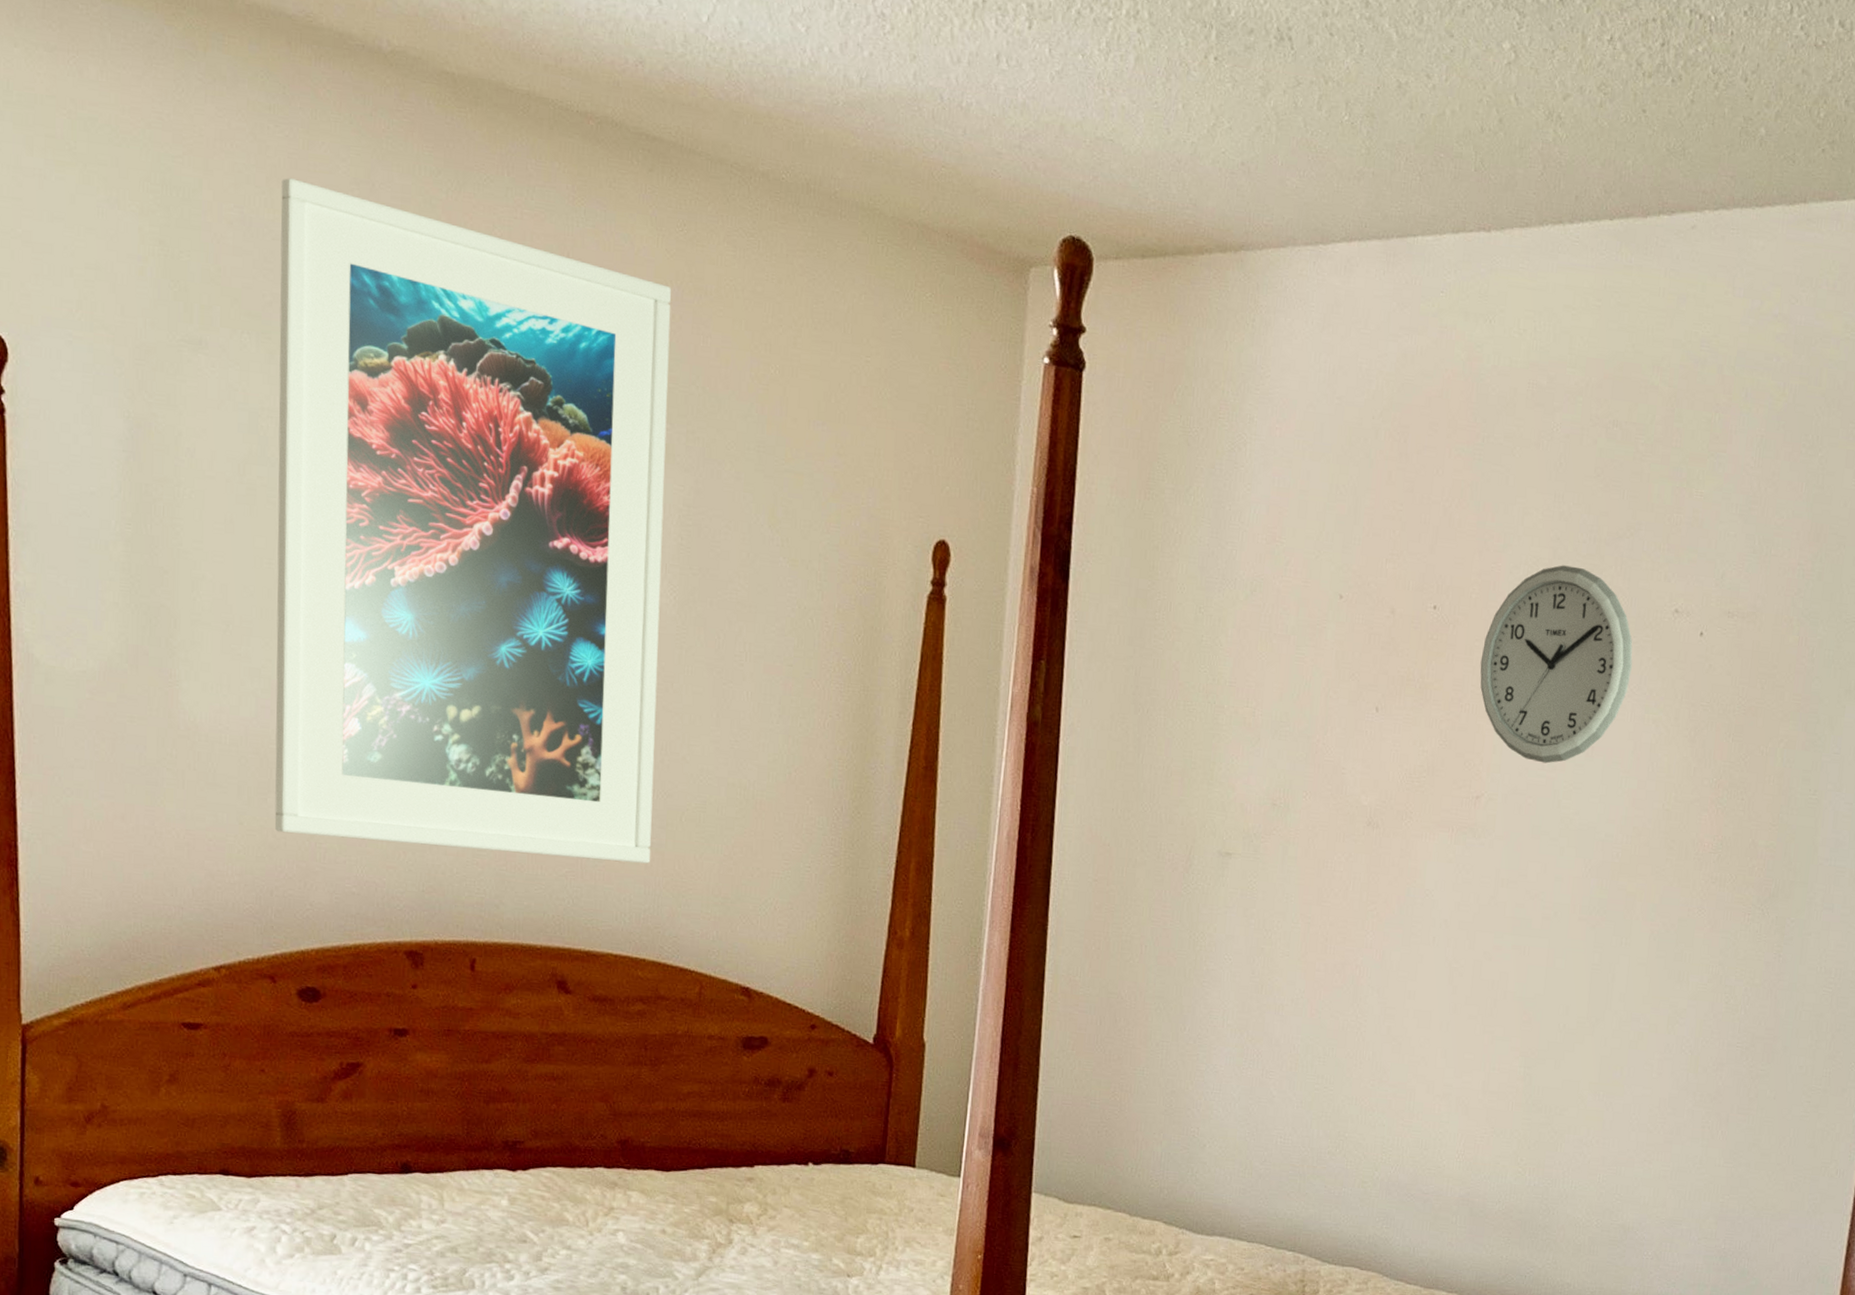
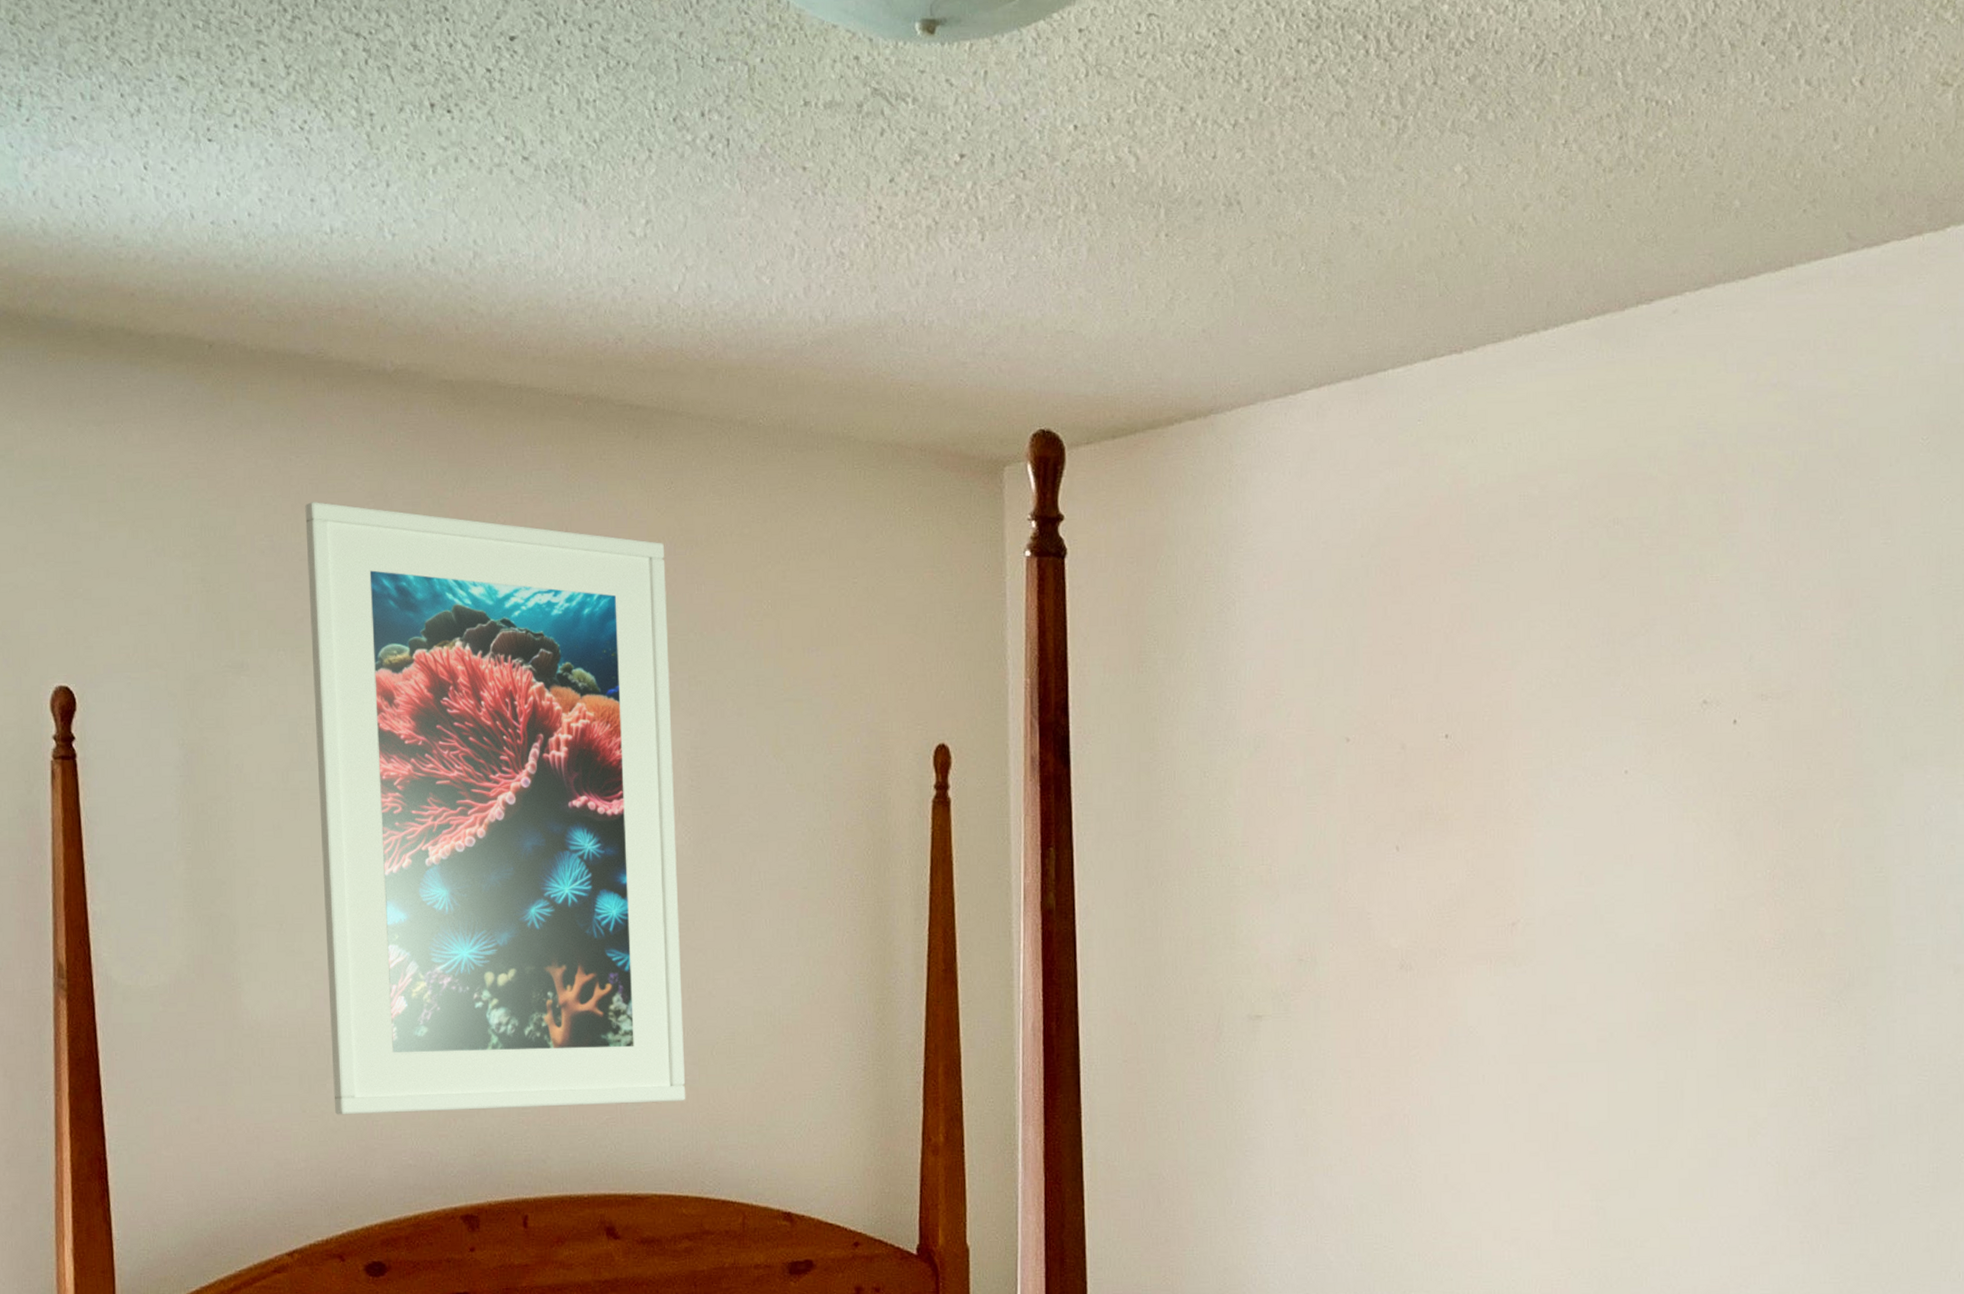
wall clock: present [1480,565,1633,764] -> none [1501,673,1664,879]

